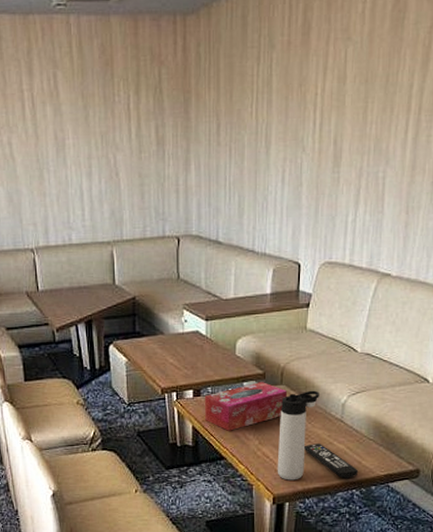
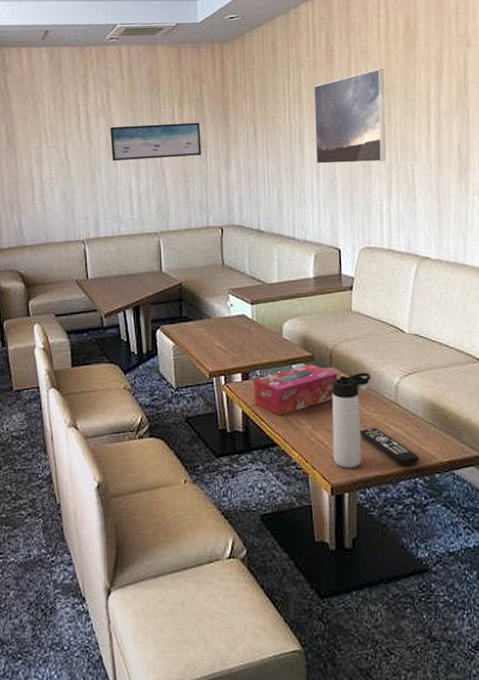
wall art: none [58,114,159,159] -> present [110,122,202,162]
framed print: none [282,52,366,167] -> present [313,68,386,164]

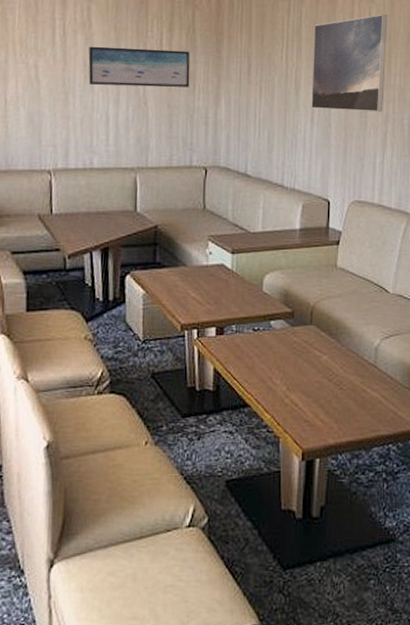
tissue box: present [254,364,338,416] -> none [228,321,318,375]
thermos bottle: present [331,372,371,469] -> none [306,332,351,433]
remote control: present [360,428,420,466] -> none [336,391,395,432]

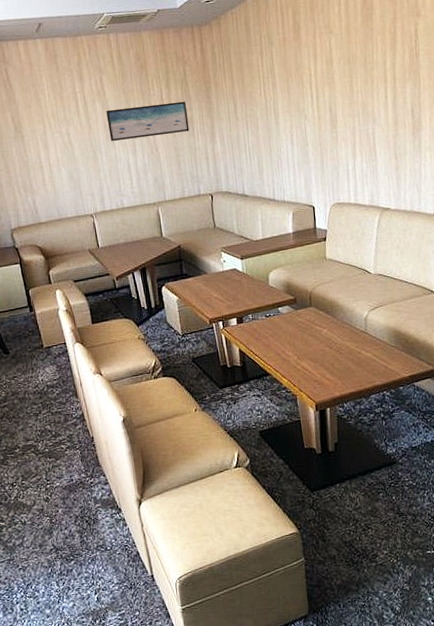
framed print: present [311,14,388,113] -> none [284,41,350,133]

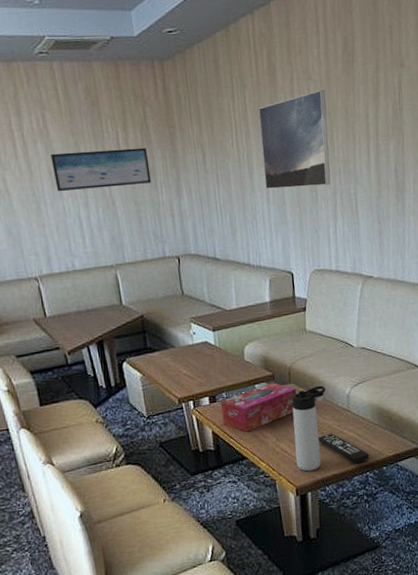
tissue box: none [247,306,317,351] -> present [221,382,297,432]
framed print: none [284,41,350,133] -> present [259,89,331,189]
thermos bottle: none [312,309,344,389] -> present [292,385,326,472]
remote control: none [337,354,387,383] -> present [318,433,370,464]

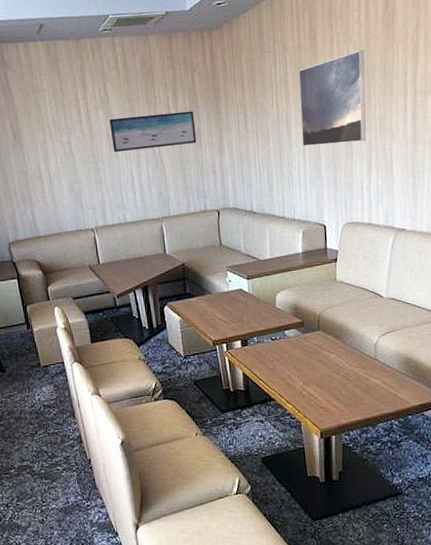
tissue box: present [221,382,297,432] -> none [252,329,325,375]
thermos bottle: present [292,385,326,472] -> none [320,333,353,416]
remote control: present [318,433,370,464] -> none [344,380,395,411]

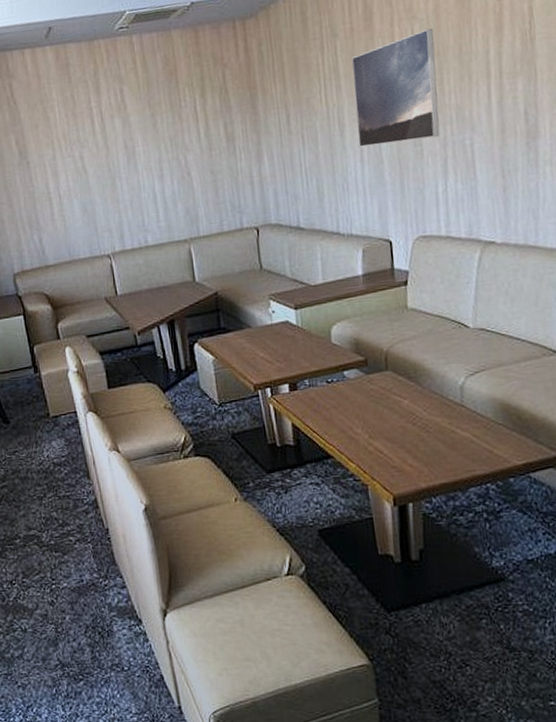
wall art: present [109,111,197,153] -> none [127,113,230,166]

